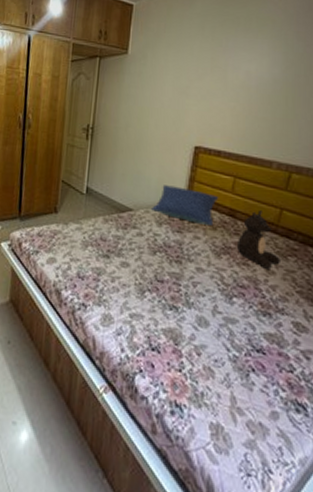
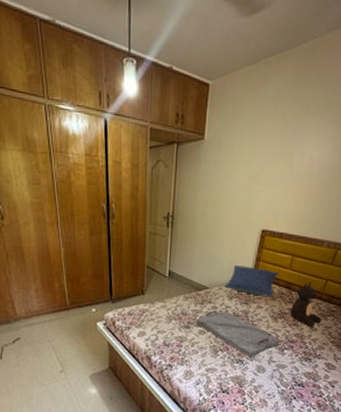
serving tray: none [118,237,227,303] -> present [196,310,281,357]

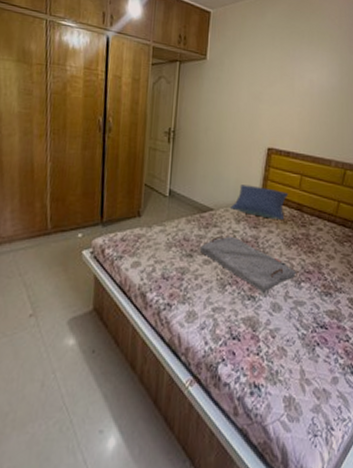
teddy bear: present [290,282,322,327] -> none [304,204,338,255]

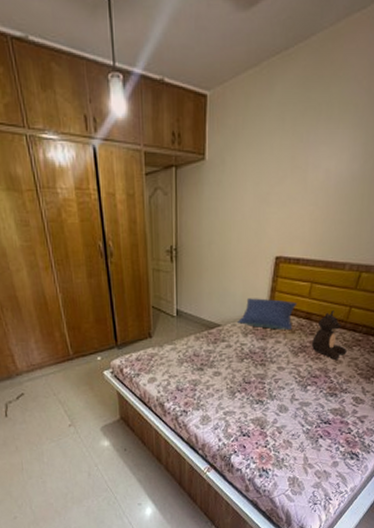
serving tray: present [200,235,296,291] -> none [210,349,303,396]
teddy bear: none [304,204,338,255] -> present [312,310,347,360]

